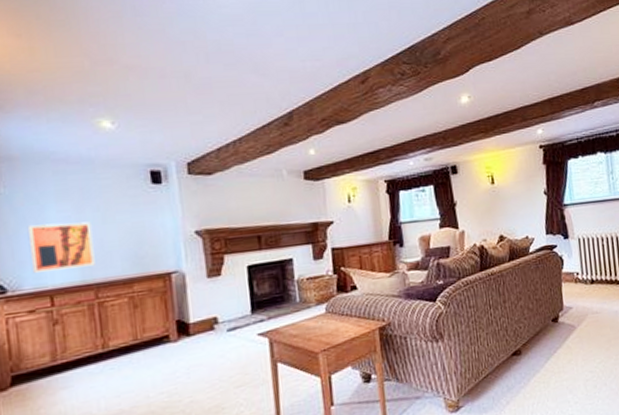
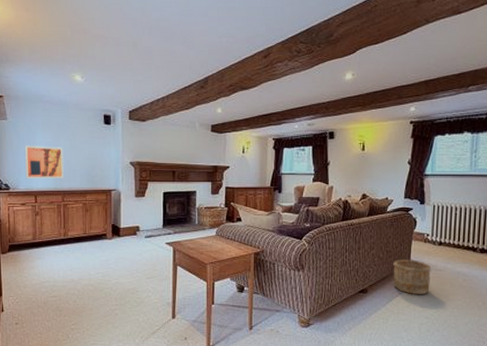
wooden bucket: none [545,305,589,347] -> present [393,260,432,295]

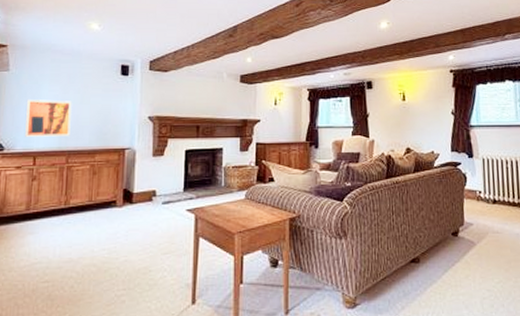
wooden bucket: present [393,260,432,295] -> none [446,221,489,263]

